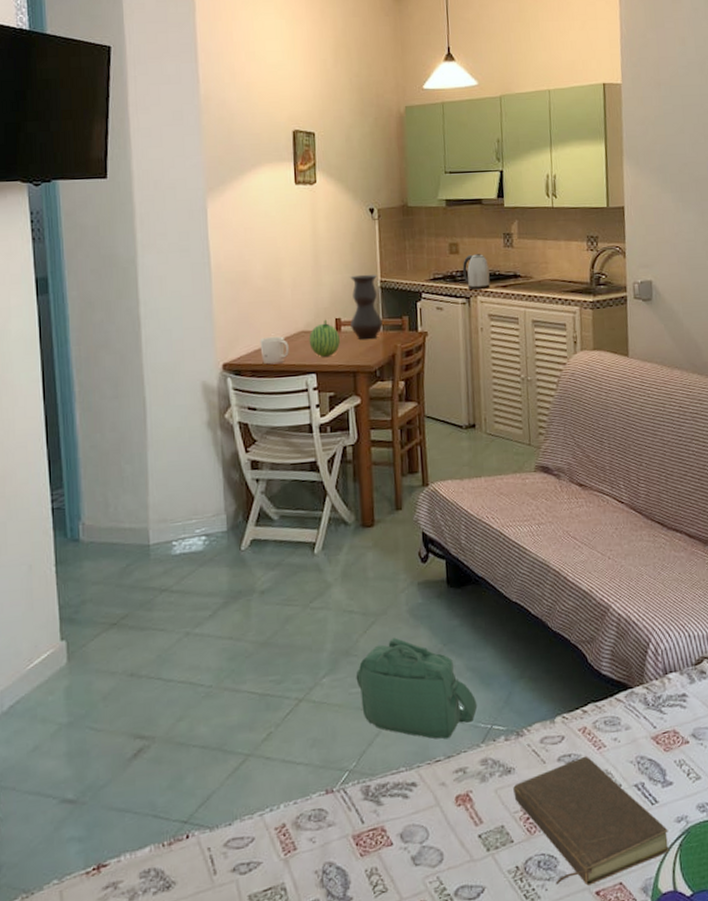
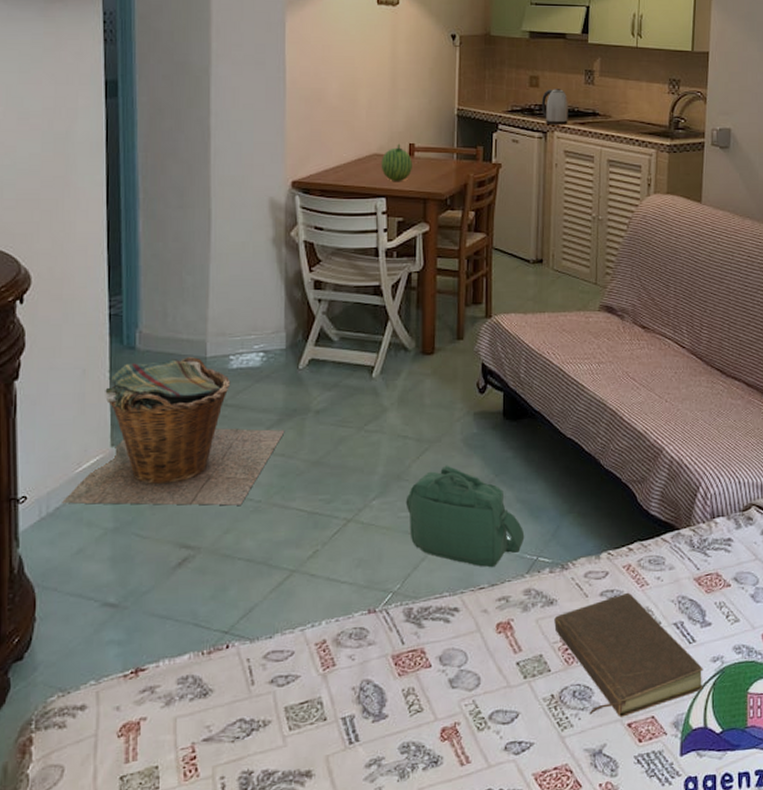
laundry basket: none [16,544,232,701] -> present [62,356,285,506]
mug: present [260,336,289,365] -> none [331,157,360,185]
vase: present [350,274,383,339] -> none [424,101,457,166]

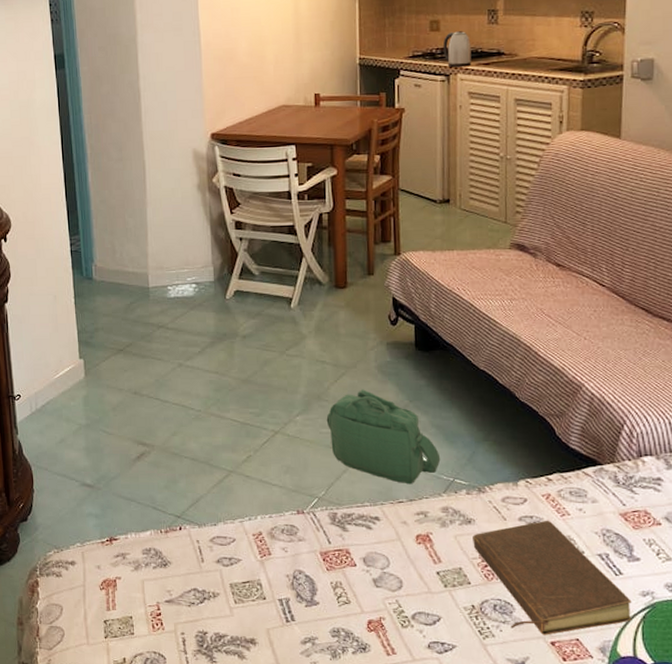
laundry basket: present [62,356,285,506] -> none [46,286,218,413]
fruit: present [381,143,412,182] -> none [289,94,318,131]

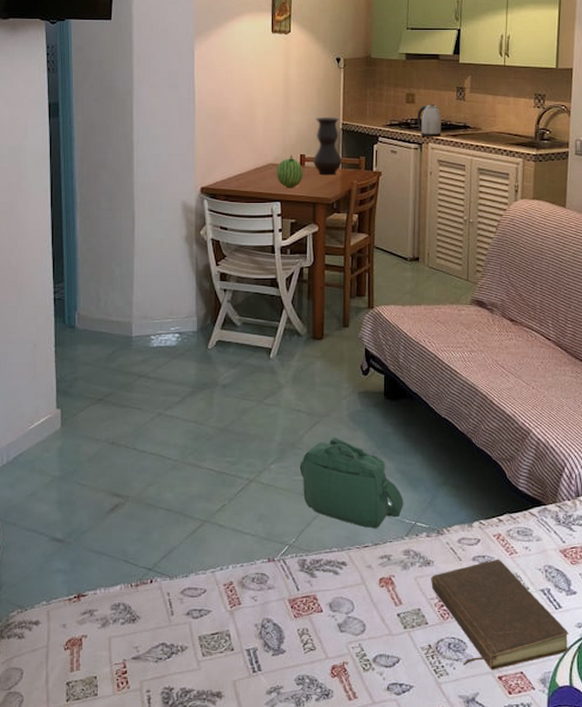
fruit: none [289,94,318,131] -> present [276,154,303,189]
vase: none [329,51,360,114] -> present [313,117,342,174]

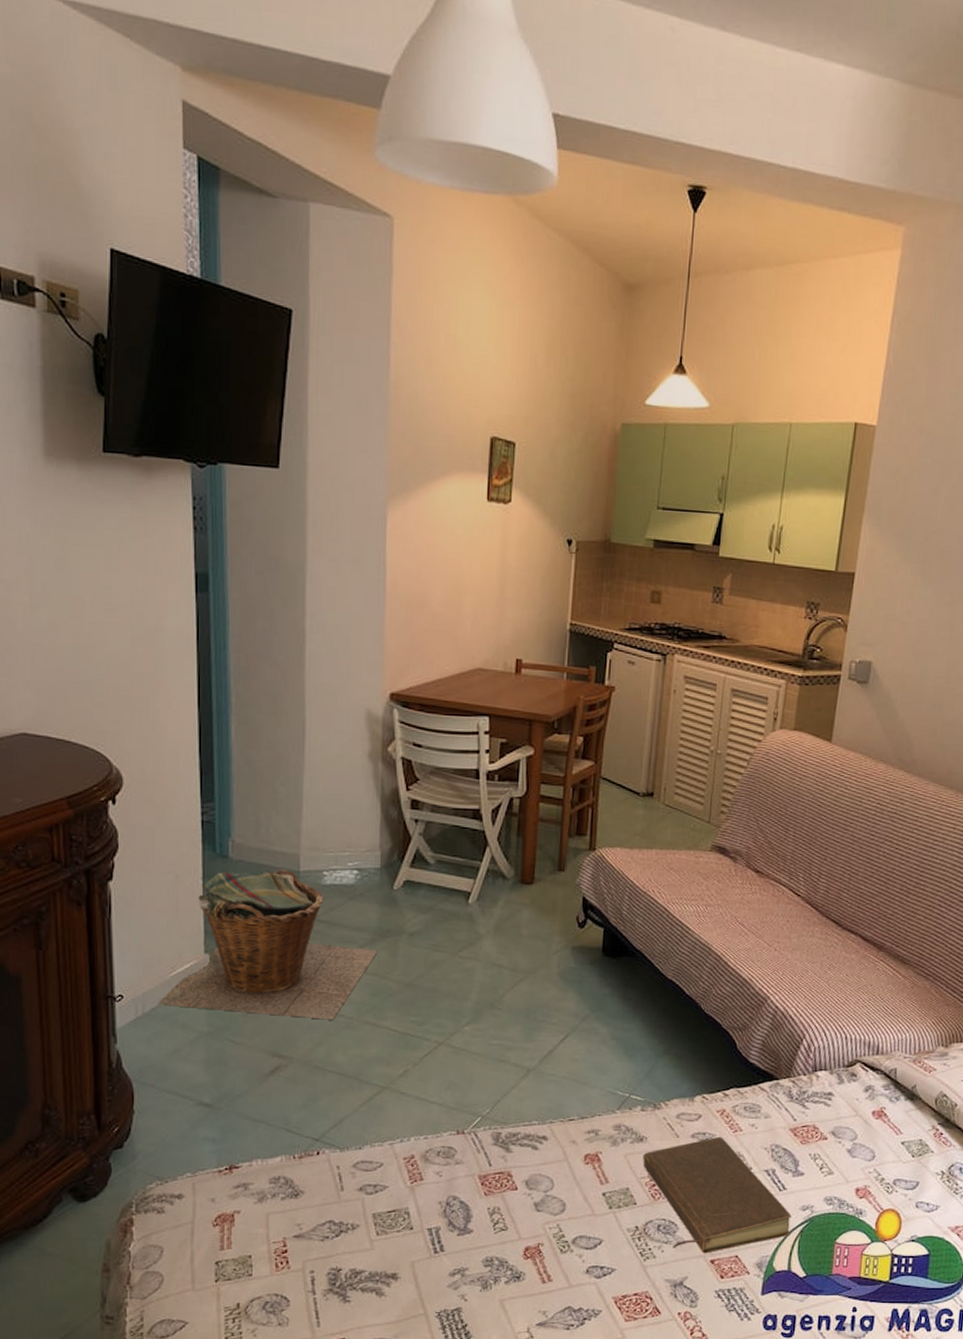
laundry basket: none [19,335,197,463] -> present [157,869,378,1020]
fruit: present [276,154,303,189] -> none [485,658,519,701]
shoulder bag: present [299,437,404,529] -> none [498,997,618,1101]
vase: present [313,117,342,174] -> none [532,613,568,686]
kettle: present [417,105,441,137] -> none [662,606,692,648]

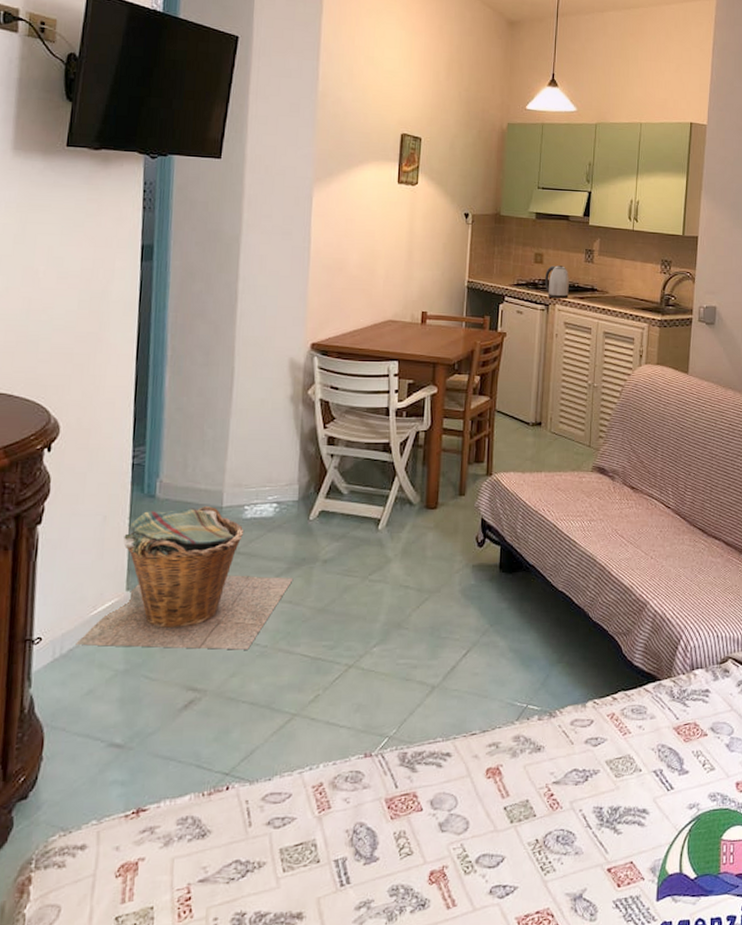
book: present [643,1136,792,1254] -> none [541,740,680,862]
kettle: none [662,606,692,648] -> present [544,265,569,299]

